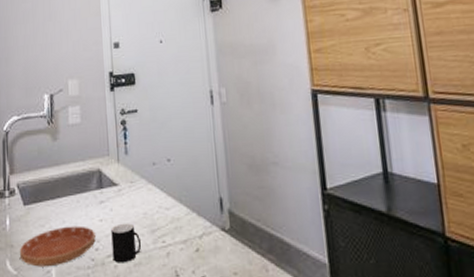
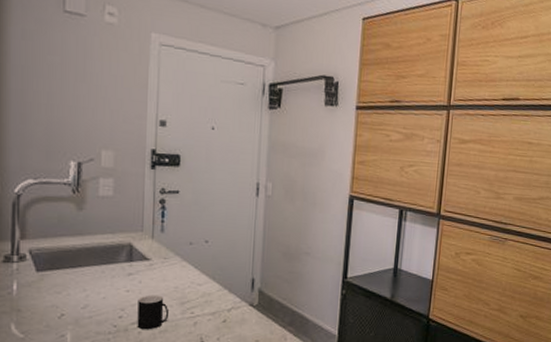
saucer: present [19,226,96,267] -> none [27,294,120,331]

